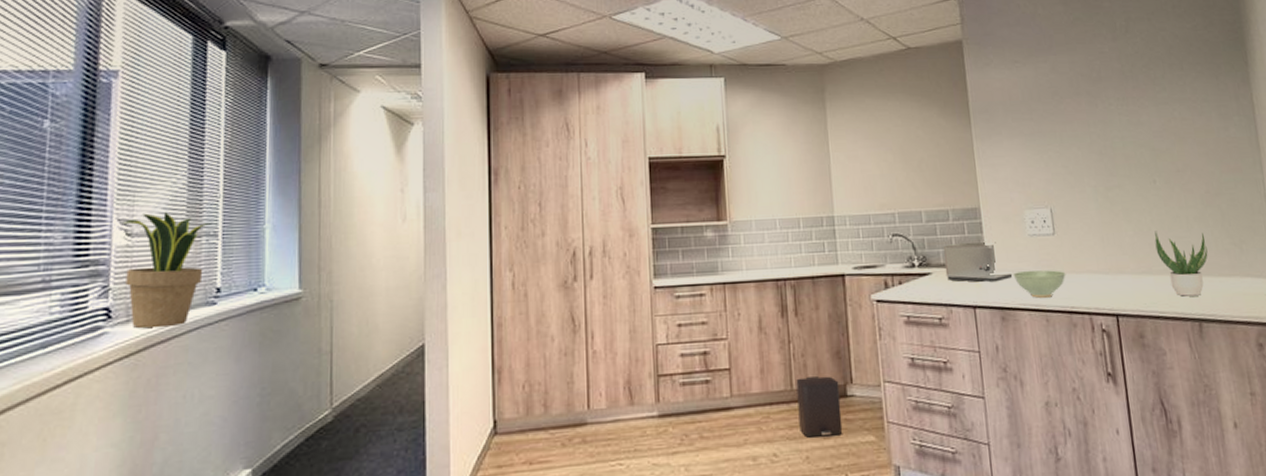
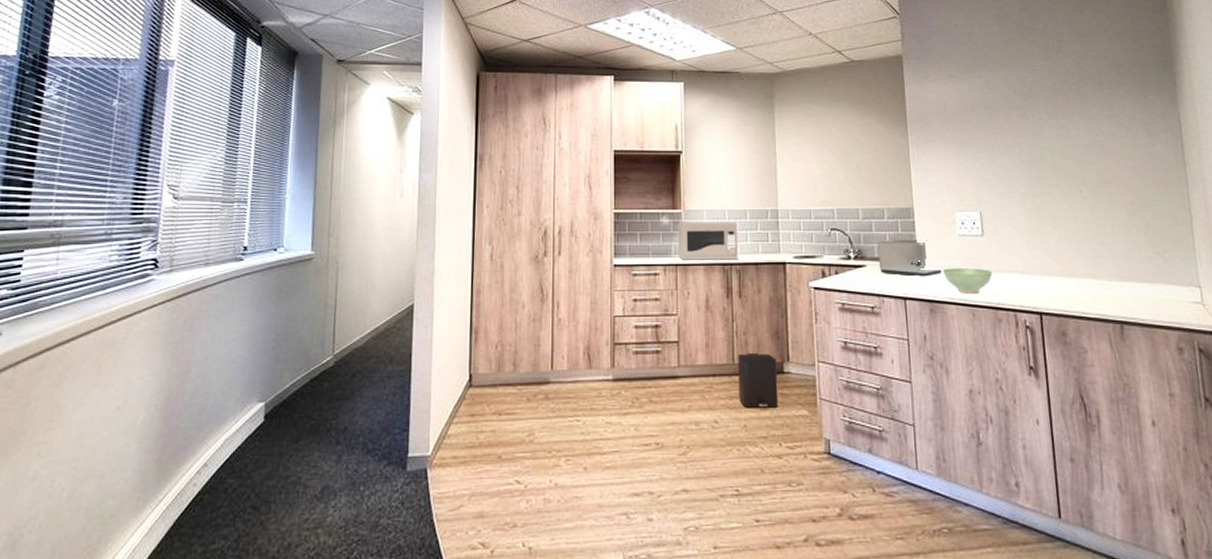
potted plant: present [121,212,213,329] -> none [170,181,244,278]
microwave: none [724,232,793,278] -> present [678,222,738,260]
potted plant: present [1154,230,1208,297] -> none [1079,237,1132,299]

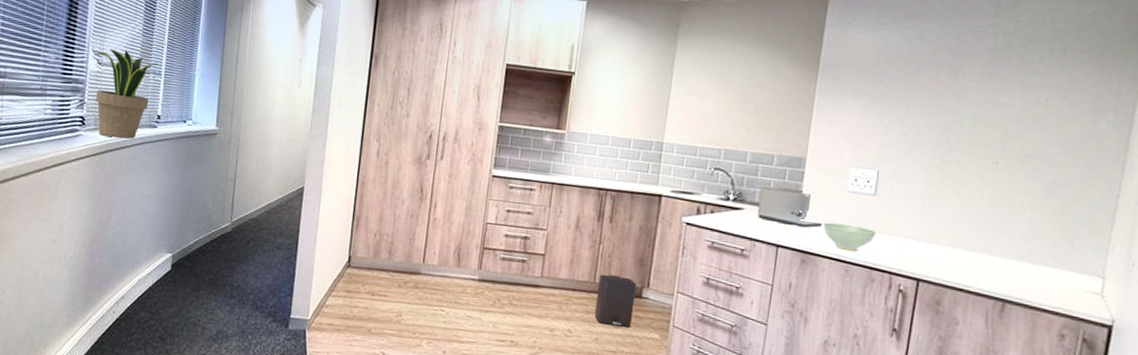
potted plant: none [170,181,244,278] -> present [95,48,159,140]
microwave: present [678,222,738,260] -> none [556,142,619,186]

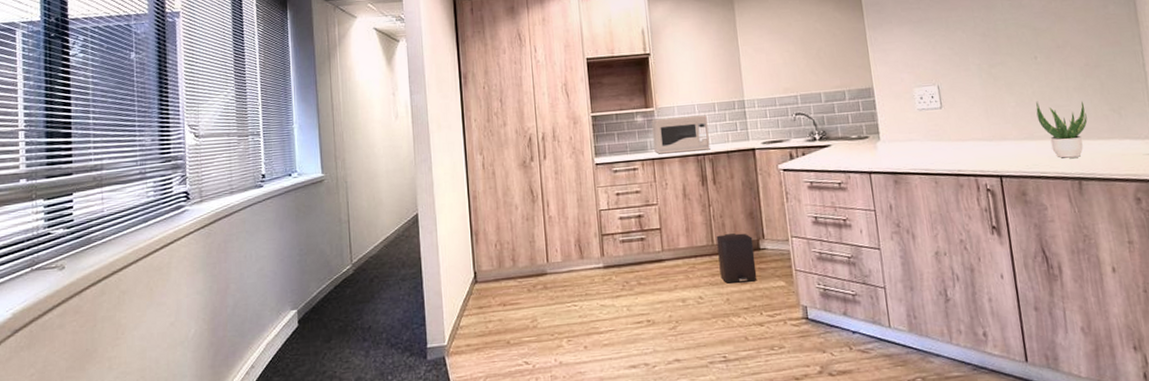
potted plant: present [95,48,159,140] -> none [191,118,256,207]
microwave: none [556,142,619,186] -> present [651,115,710,154]
toaster: present [757,186,823,228] -> none [840,116,904,152]
bowl: present [823,222,877,251] -> none [904,139,953,164]
potted plant: none [978,210,1035,278] -> present [1036,101,1088,158]

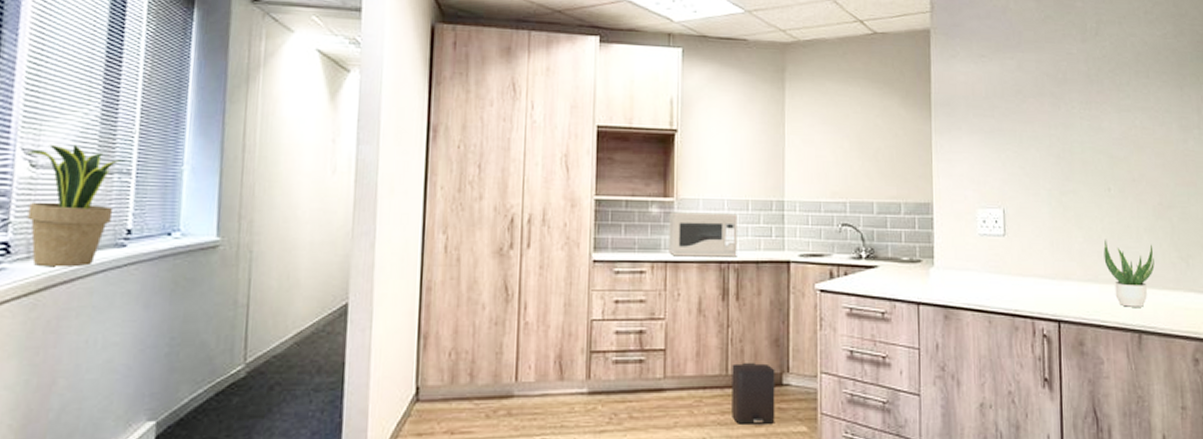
potted plant: none [191,118,256,207] -> present [25,144,126,268]

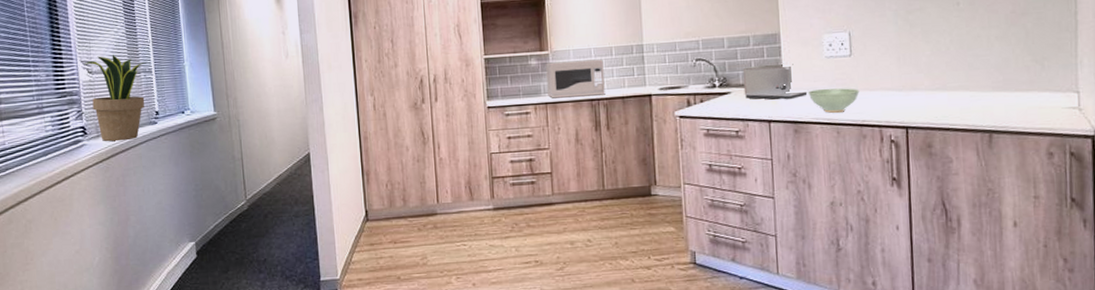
pedal bin: present [732,363,775,424] -> none [607,179,647,228]
toaster: none [892,237,960,280] -> present [742,64,808,100]
bowl: none [959,270,1013,299] -> present [808,88,860,113]
potted plant: present [1103,239,1155,307] -> none [952,50,1007,110]

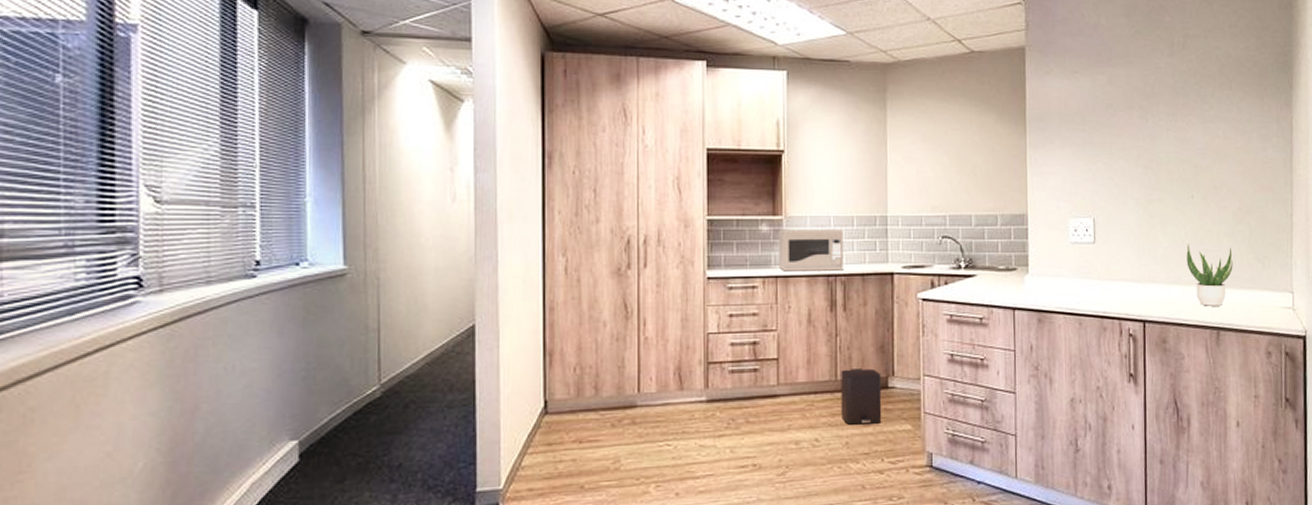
potted plant: present [83,55,147,142] -> none [149,180,249,299]
pedal bin: none [607,179,647,228] -> present [841,368,882,425]
toaster: present [742,64,808,100] -> none [989,247,1052,286]
bowl: present [808,88,860,113] -> none [1052,276,1102,303]
potted plant: none [952,50,1007,110] -> present [1186,244,1233,306]

